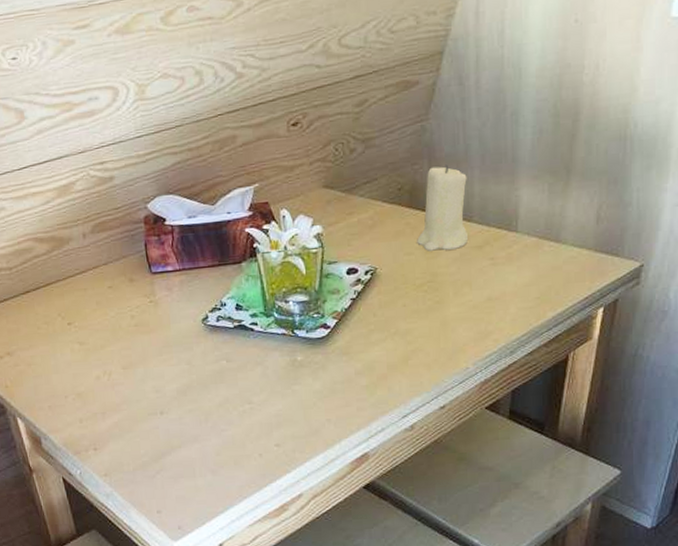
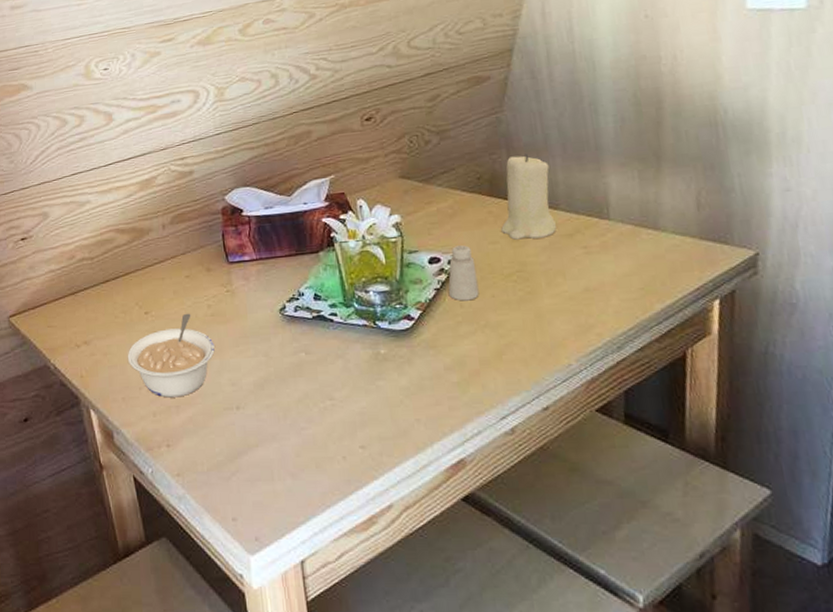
legume: none [51,323,139,405] -> present [127,313,215,398]
saltshaker: none [363,256,392,311] -> present [448,245,480,301]

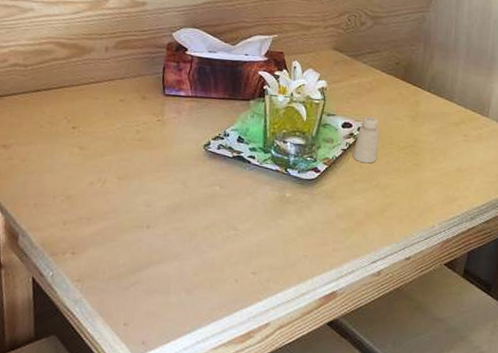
legume: present [127,313,215,398] -> none [46,134,136,211]
candle: present [501,153,556,240] -> none [405,51,454,122]

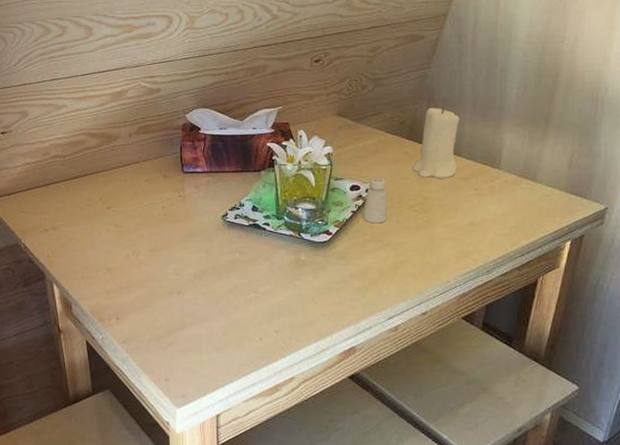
candle: none [405,51,454,122] -> present [413,107,460,178]

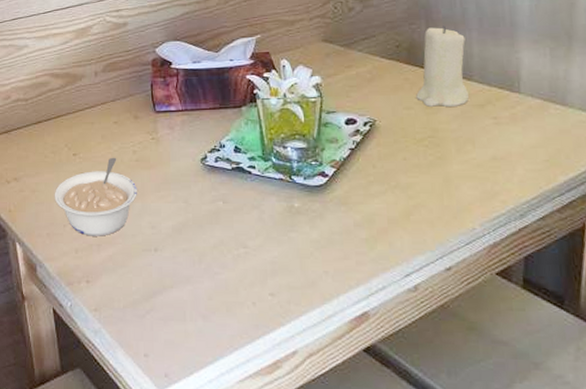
legume: none [89,211,164,280] -> present [54,157,137,236]
saltshaker: present [362,178,388,224] -> none [362,109,392,162]

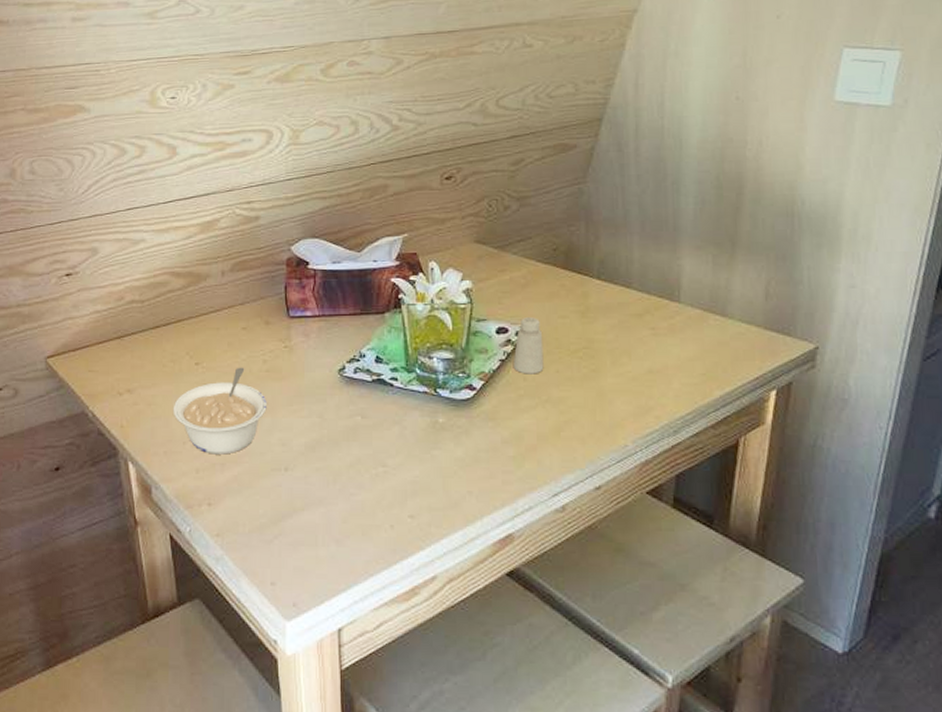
saltshaker: none [362,109,392,162] -> present [513,317,544,374]
candle: present [416,26,469,107] -> none [572,228,627,316]

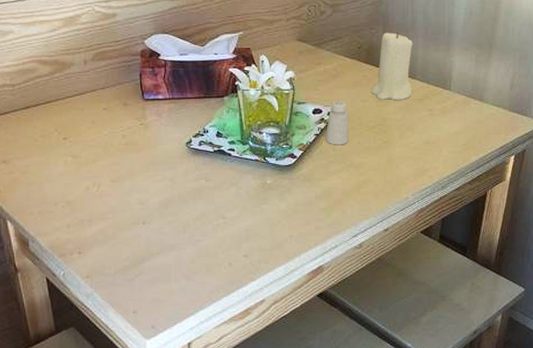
legume: present [173,367,267,455] -> none [45,141,127,213]
candle: none [572,228,627,316] -> present [371,31,413,100]

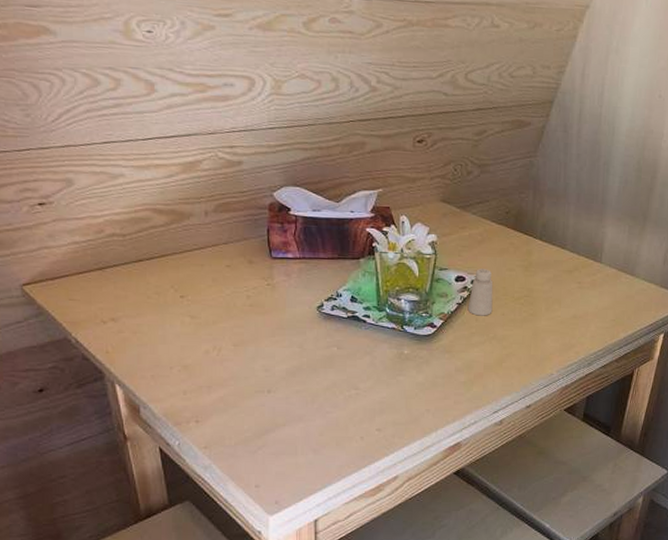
candle: present [371,31,413,100] -> none [518,197,564,271]

